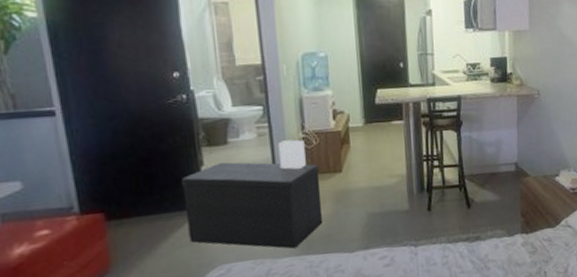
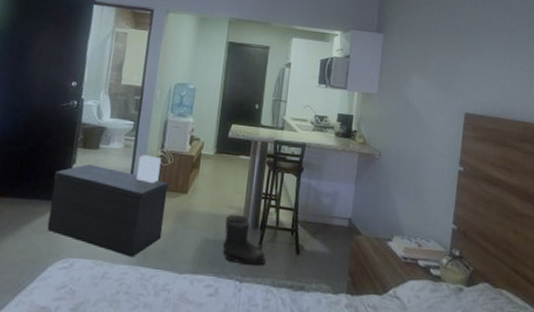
boots: none [389,181,437,230] -> present [222,214,266,266]

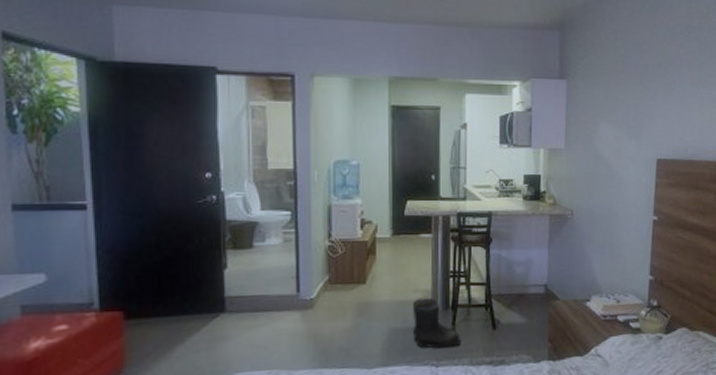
bench: present [47,163,169,257] -> none [204,266,343,361]
decorative box: present [136,155,161,183] -> none [303,247,330,278]

